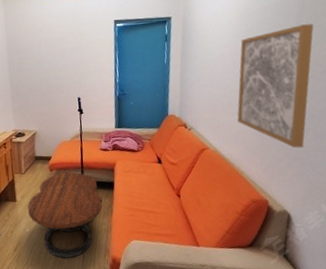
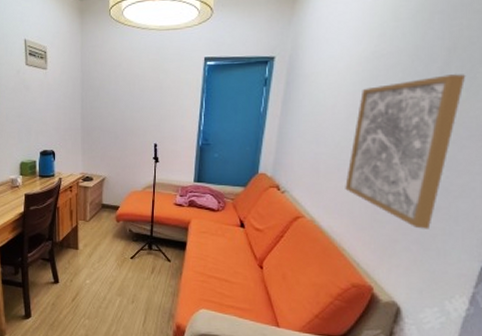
coffee table: present [28,172,103,259] -> none [90,225,171,317]

